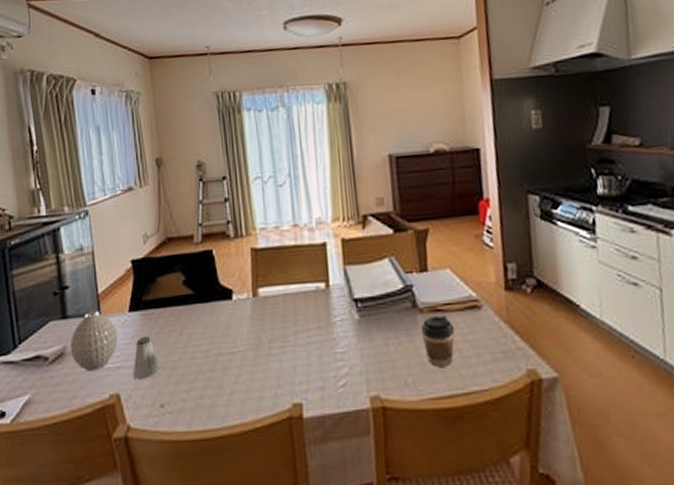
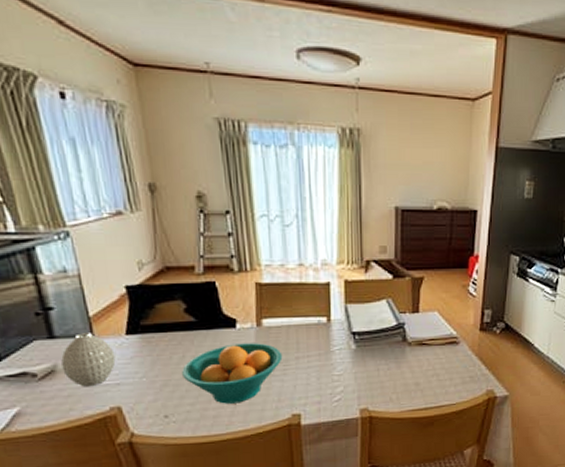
saltshaker: present [132,335,160,380] -> none [134,357,163,395]
fruit bowl: none [179,316,280,391] -> present [182,343,283,404]
coffee cup: present [420,314,455,367] -> none [407,347,435,387]

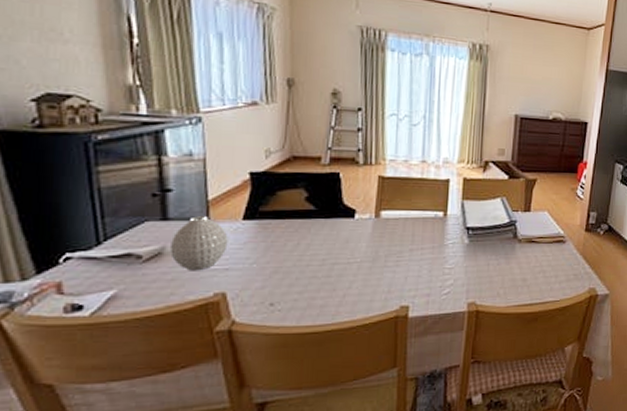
fruit bowl: present [182,343,283,404] -> none [294,233,397,293]

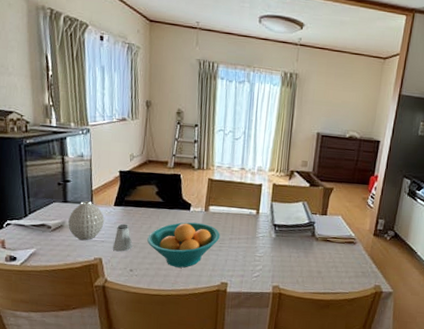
saltshaker: none [242,243,273,281] -> present [112,223,133,252]
fruit bowl: none [294,233,397,293] -> present [147,222,220,268]

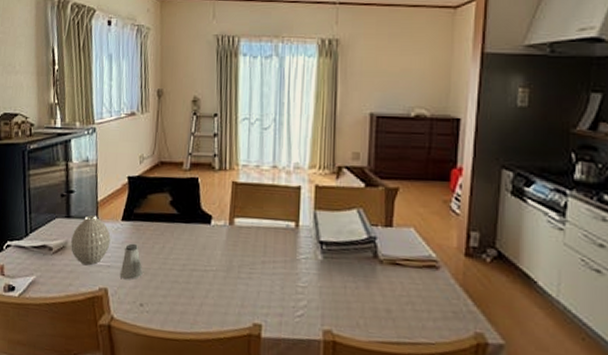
fruit bowl: present [147,222,220,268] -> none [160,240,250,303]

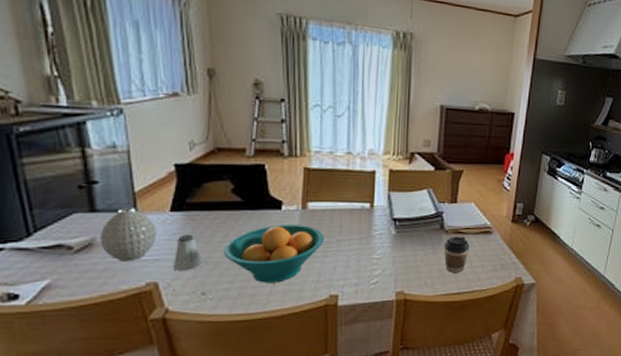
fruit bowl: none [160,240,250,303] -> present [224,225,325,283]
coffee cup: none [378,268,411,316] -> present [443,236,470,273]

